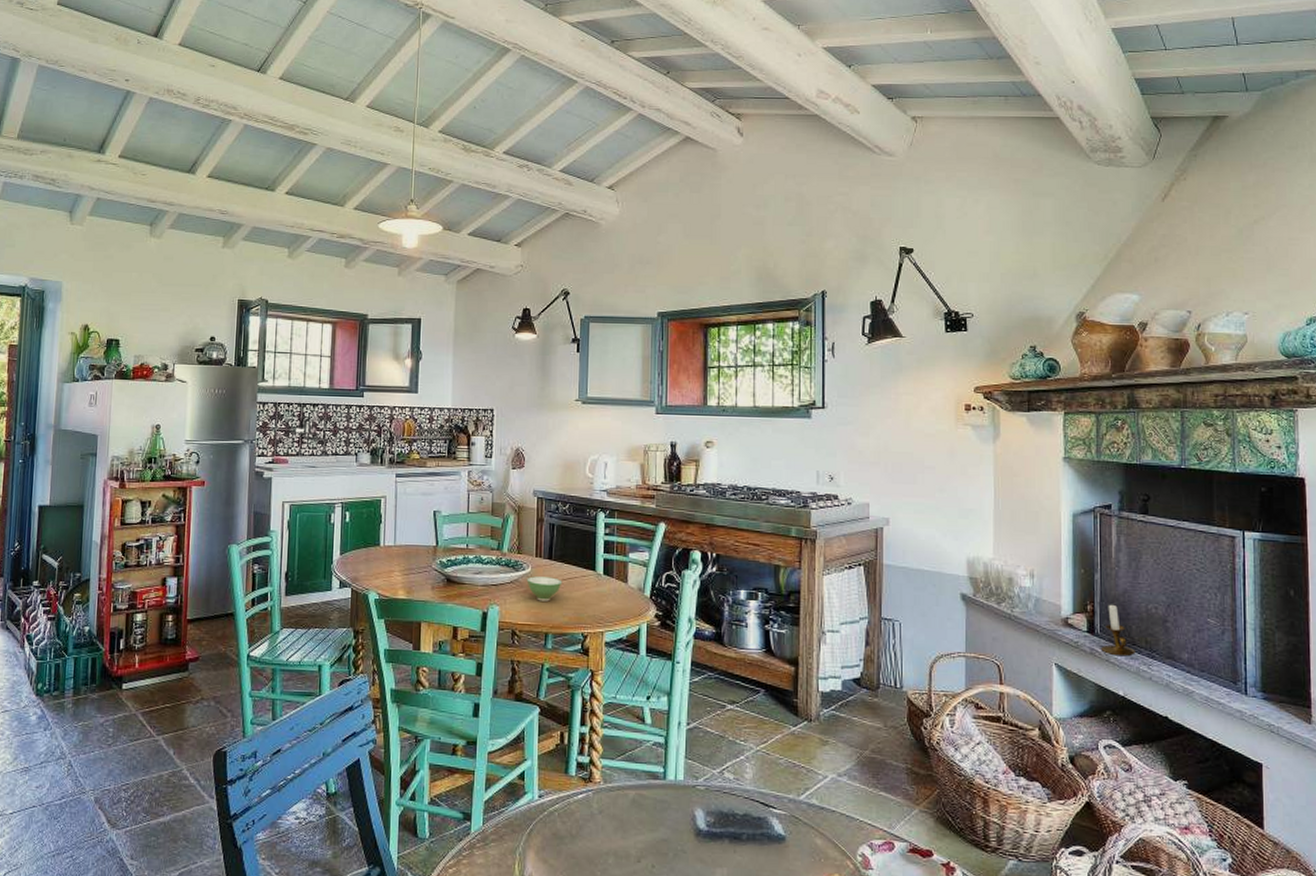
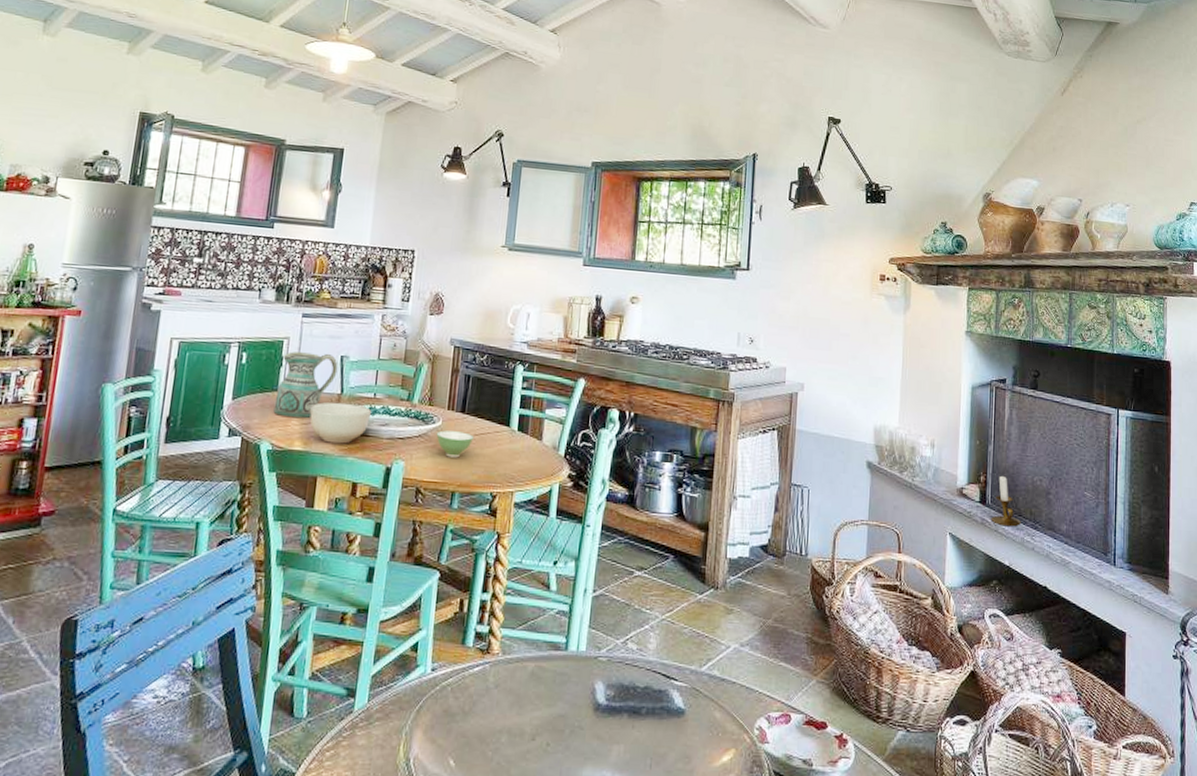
ceramic pitcher: none [377,509,432,570] -> present [273,351,338,419]
bowl: none [410,553,466,592] -> present [310,402,372,444]

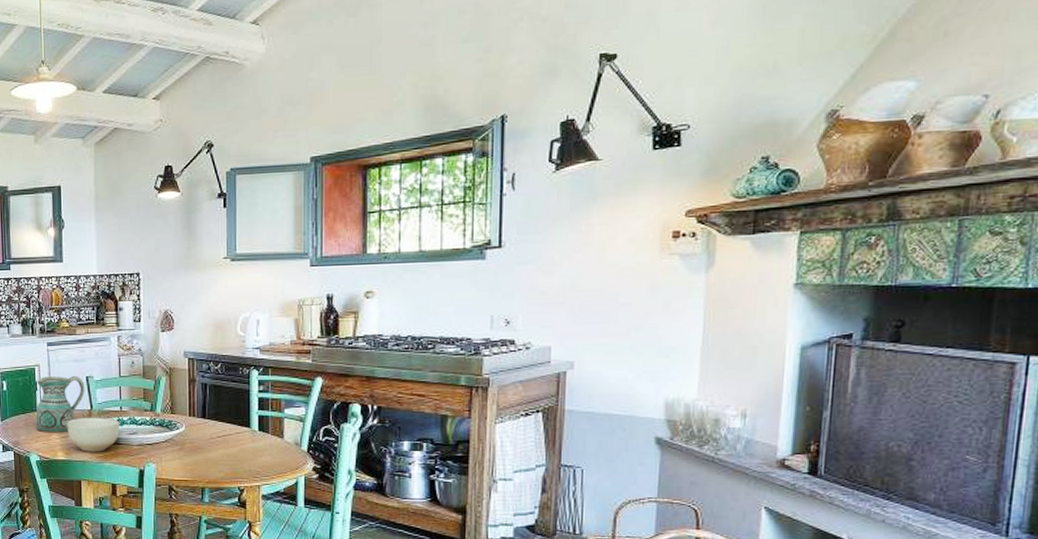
bowl: present [436,430,474,458] -> none [181,435,217,458]
candlestick: present [991,475,1021,527] -> none [824,443,867,498]

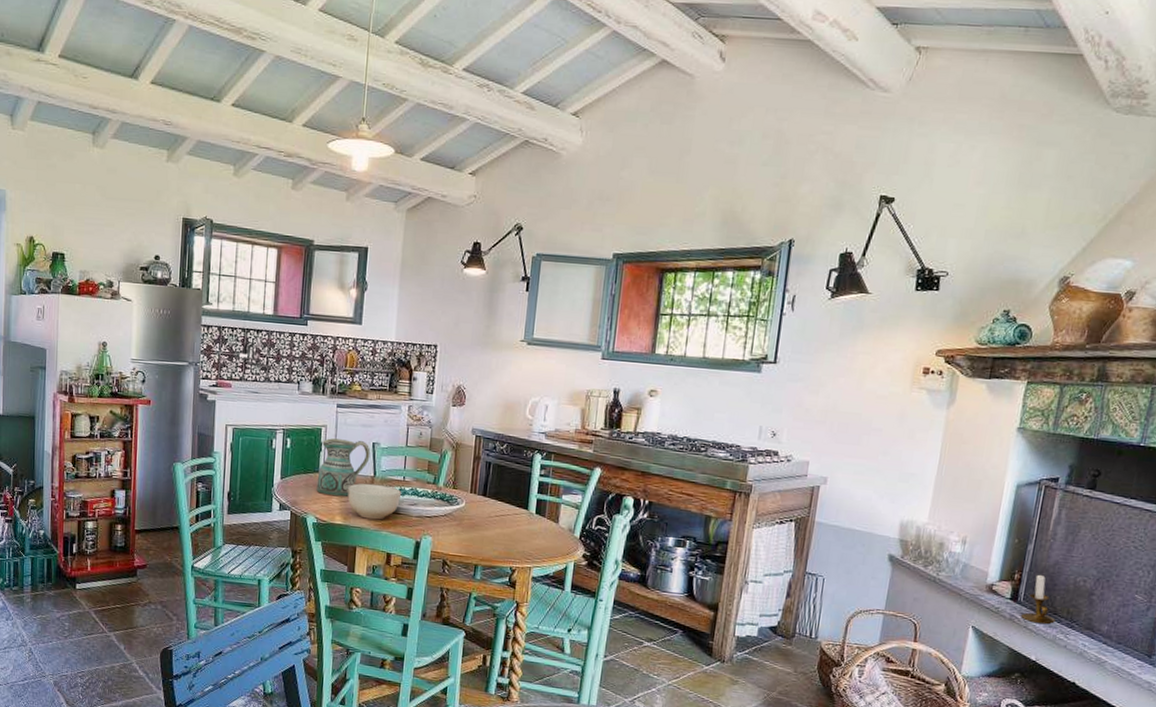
candlestick: none [824,443,867,498] -> present [1021,574,1056,624]

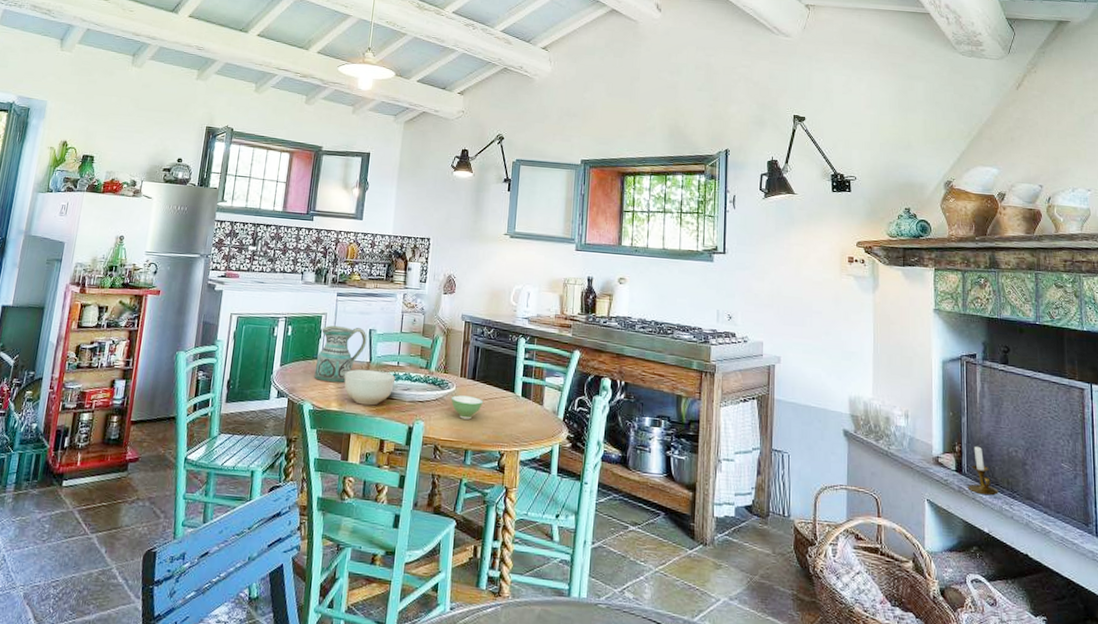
bowl: none [460,511,495,536] -> present [451,395,484,420]

